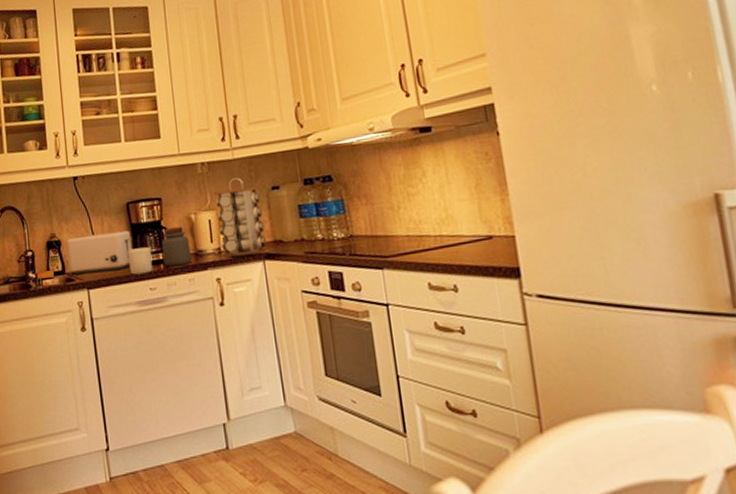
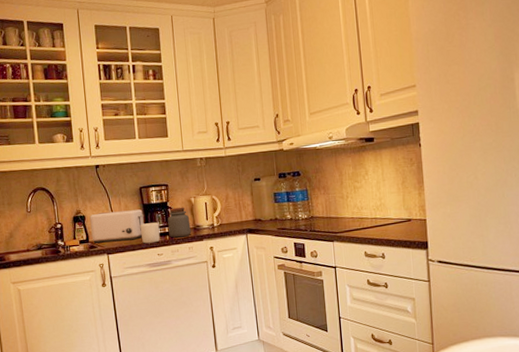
spice rack: present [213,178,268,258] -> none [209,171,250,232]

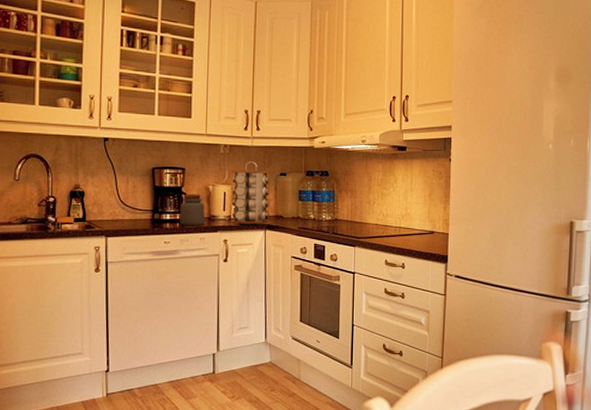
toaster: present [90,209,144,243] -> none [89,190,153,224]
mug: present [140,222,161,244] -> none [147,207,170,229]
spice rack: none [209,171,250,232] -> present [231,162,270,225]

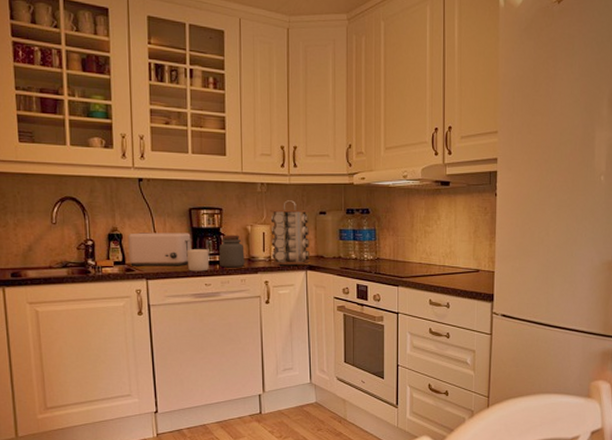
toaster: none [89,190,153,224] -> present [128,232,191,266]
mug: none [147,207,170,229] -> present [186,249,210,271]

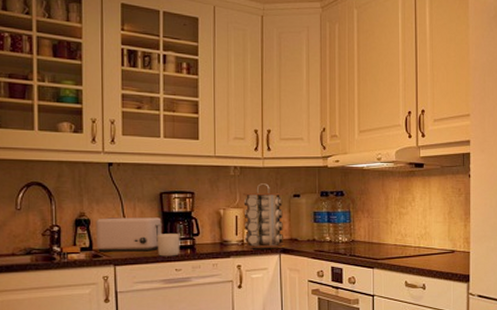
jar: present [219,234,245,268] -> none [191,218,217,252]

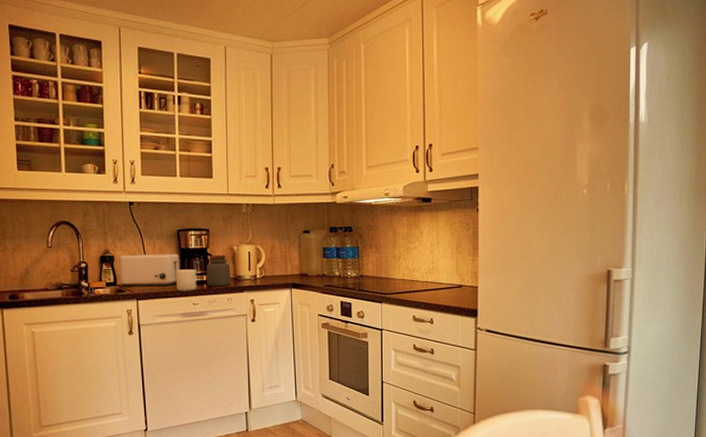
jar: none [191,218,217,252] -> present [206,255,231,287]
spice rack: present [242,183,285,249] -> none [254,220,295,284]

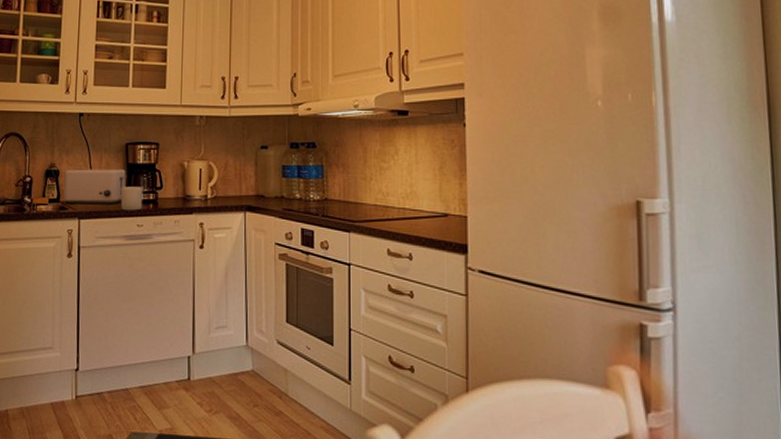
jar: present [206,255,231,287] -> none [153,171,180,208]

